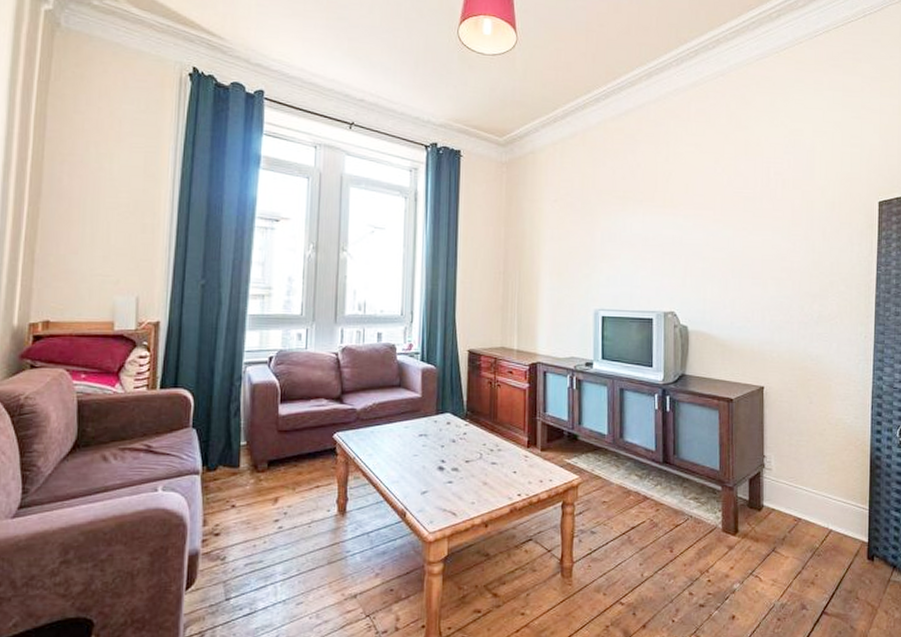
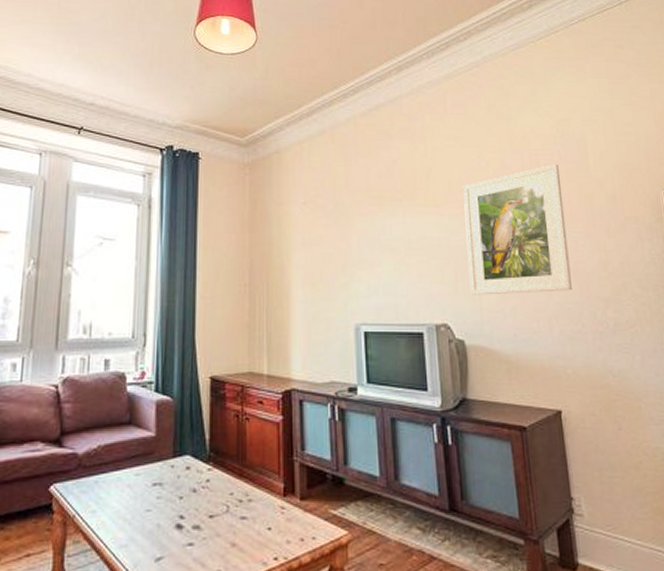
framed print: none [696,172,788,288] -> present [463,164,572,295]

